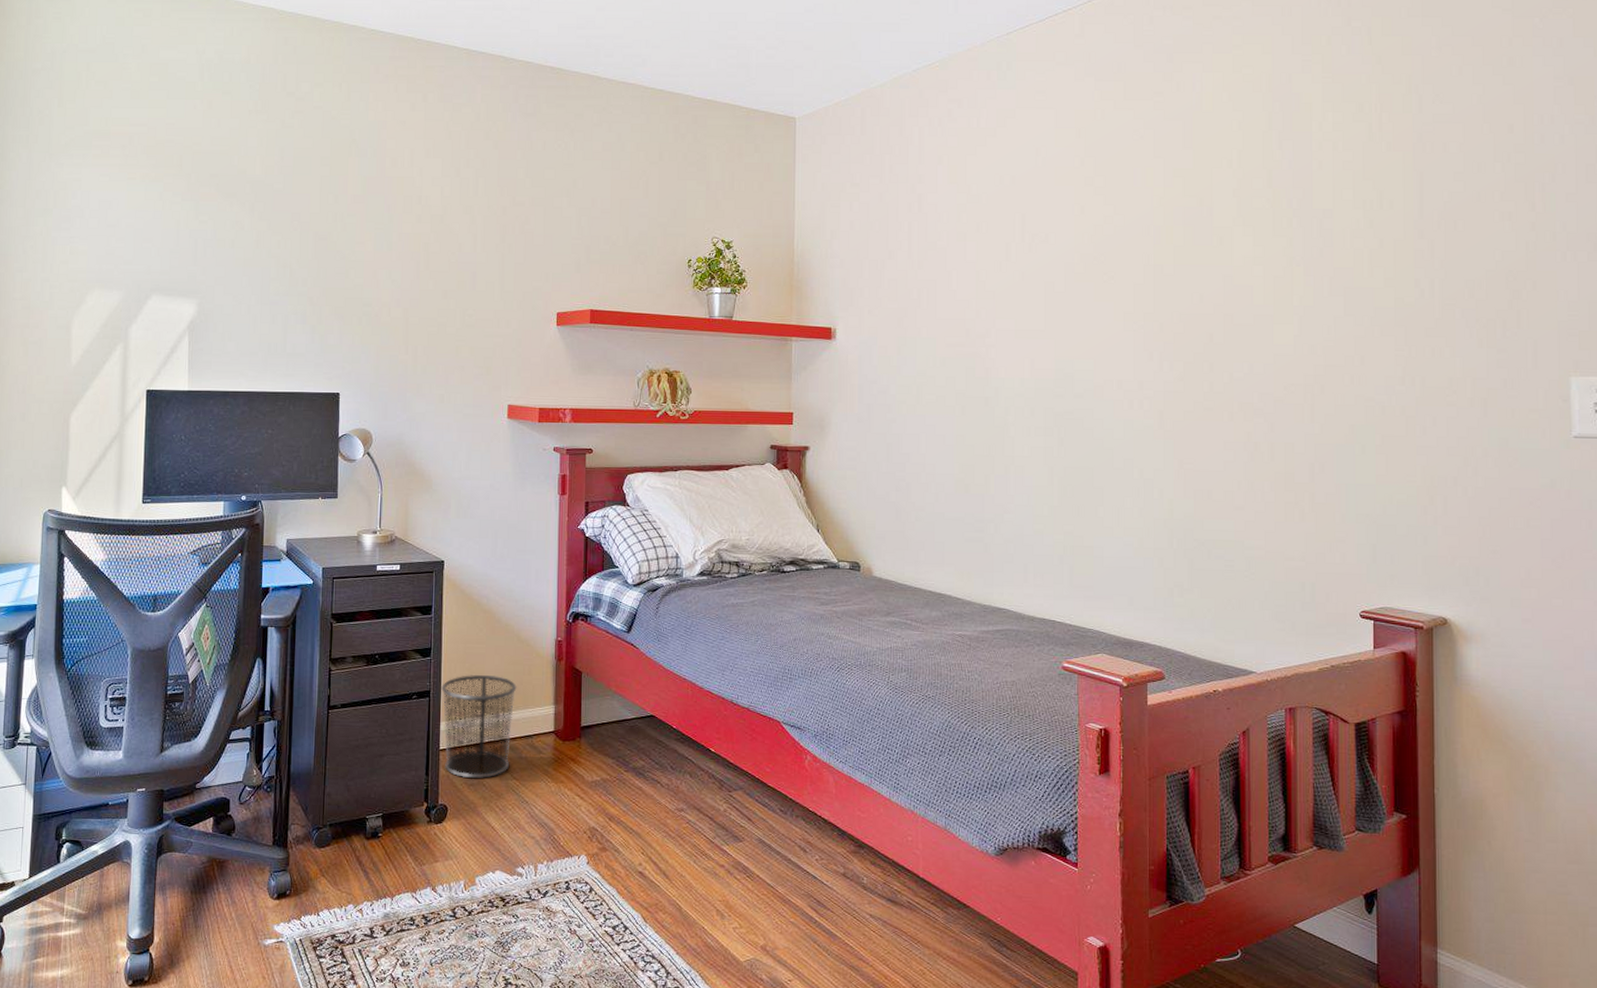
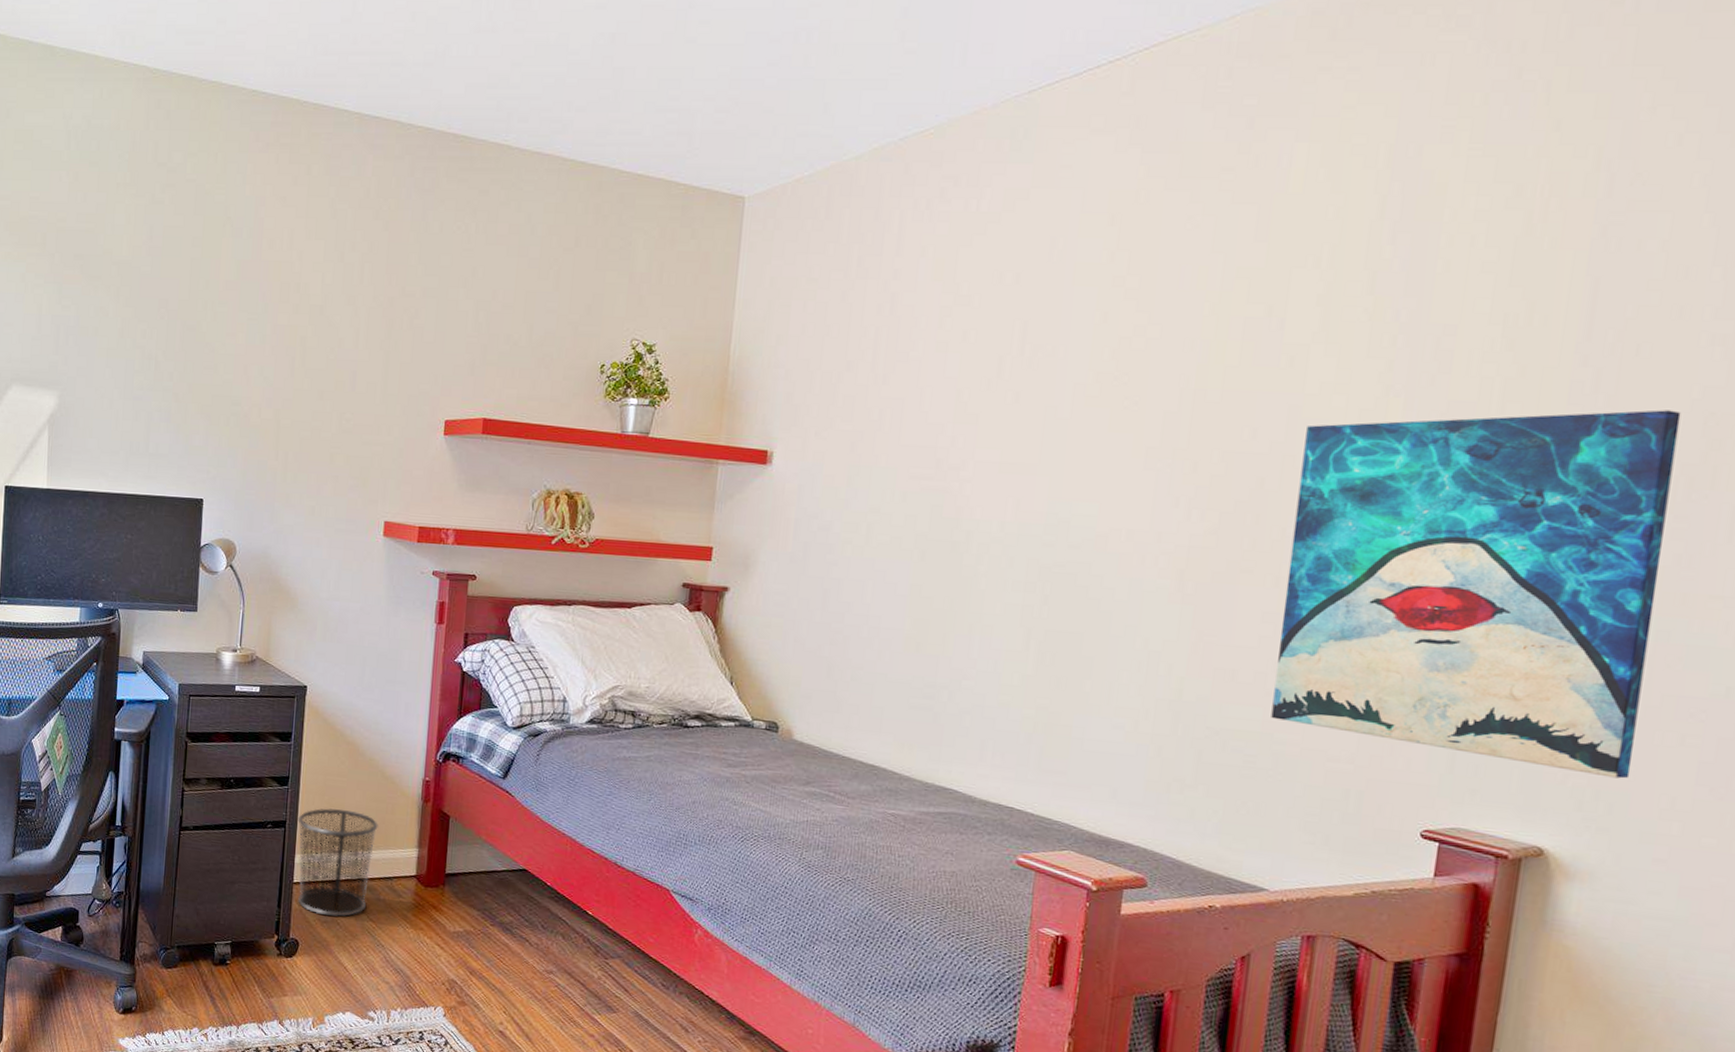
wall art: none [1238,269,1497,557] -> present [1271,410,1682,779]

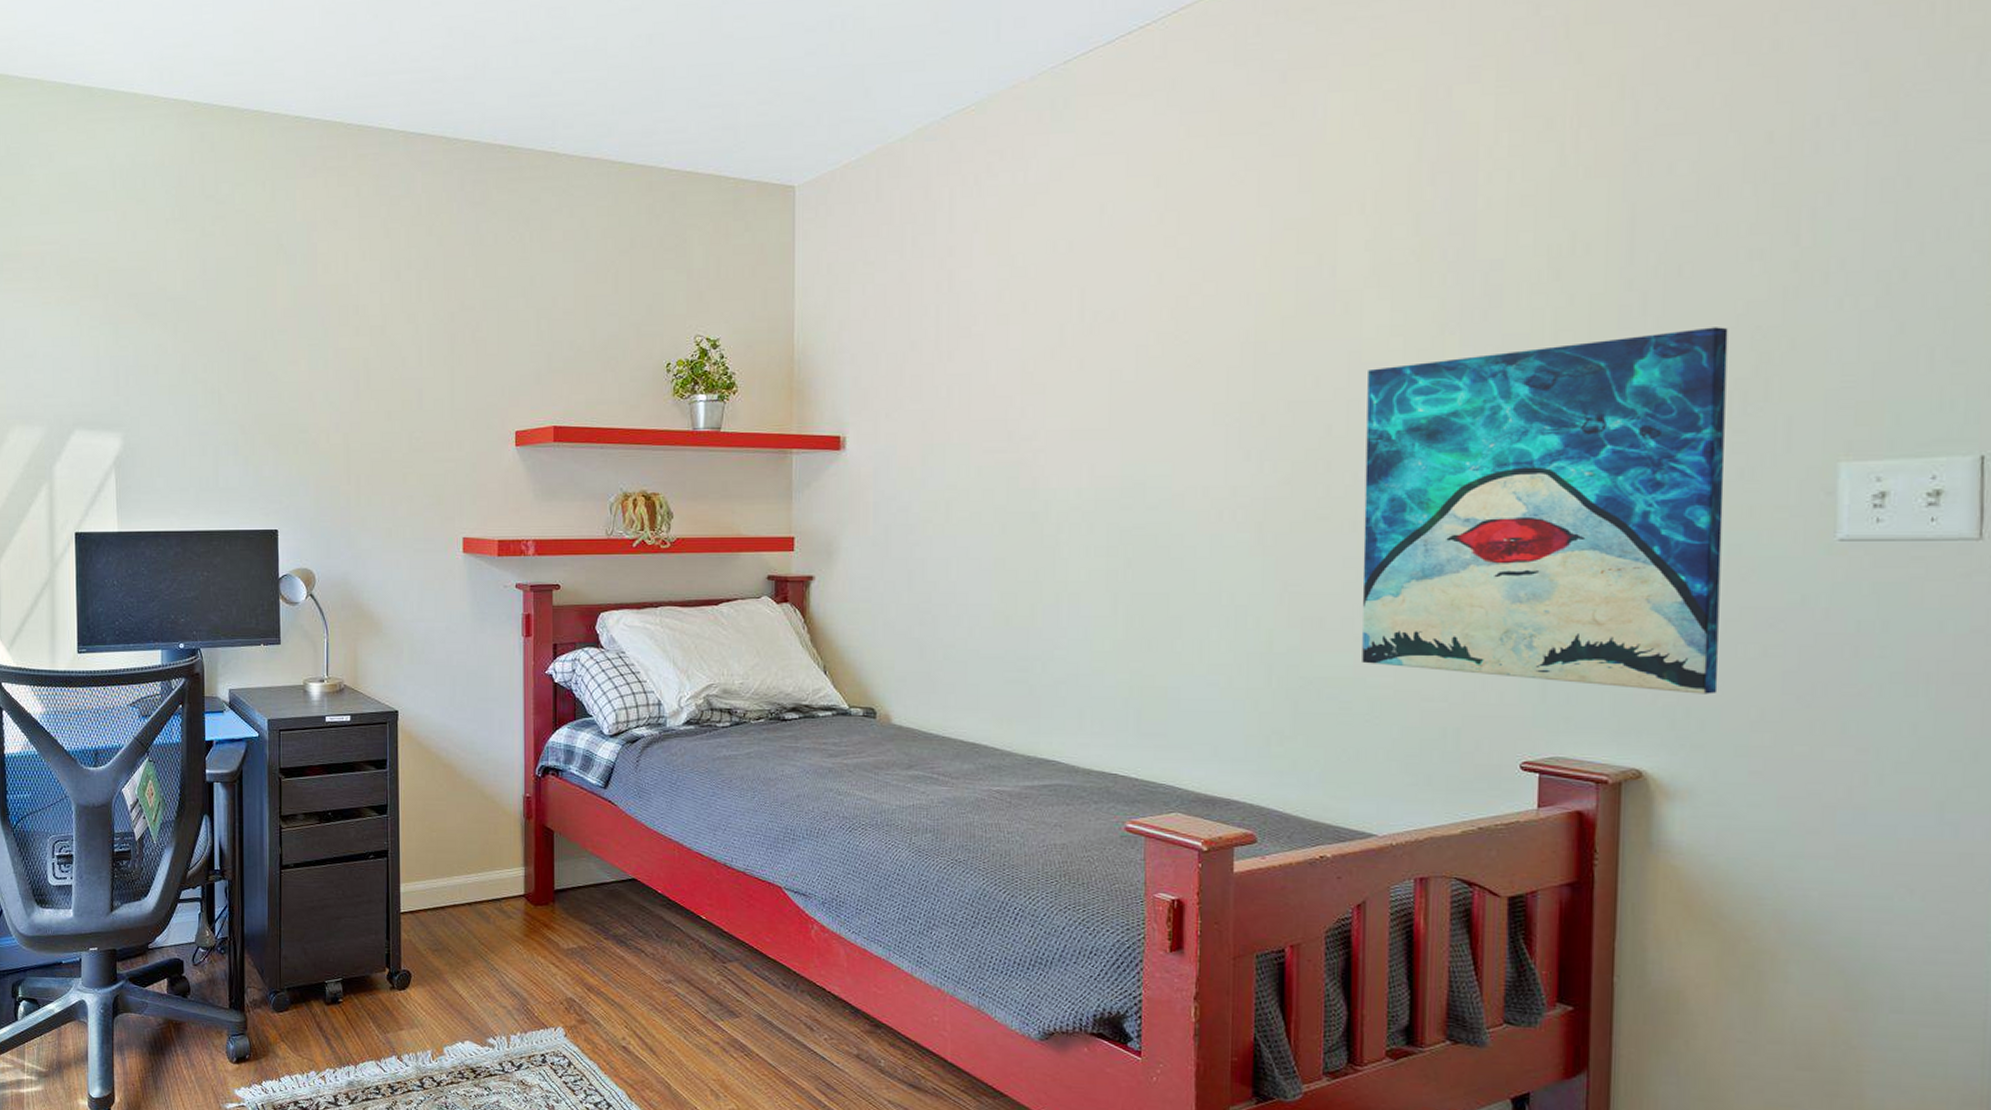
waste bin: present [298,808,378,917] -> none [400,833,482,944]

